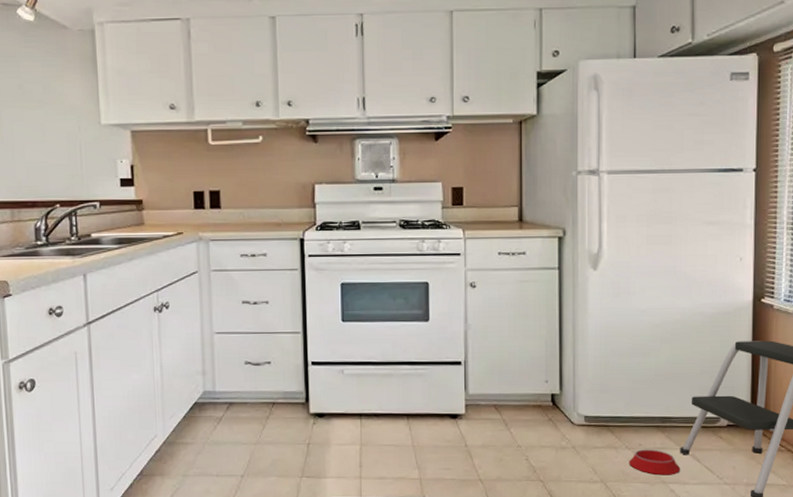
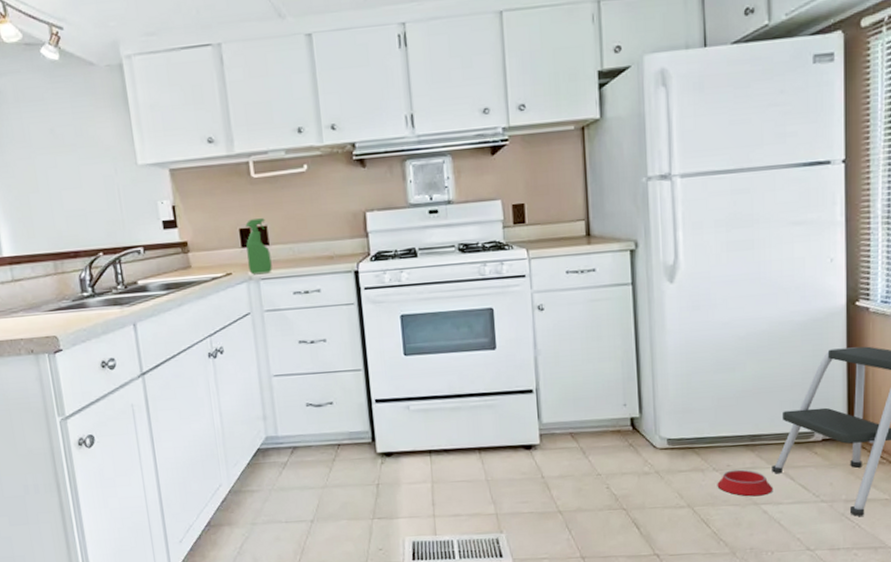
spray bottle: none [199,183,222,236] -> present [245,218,272,275]

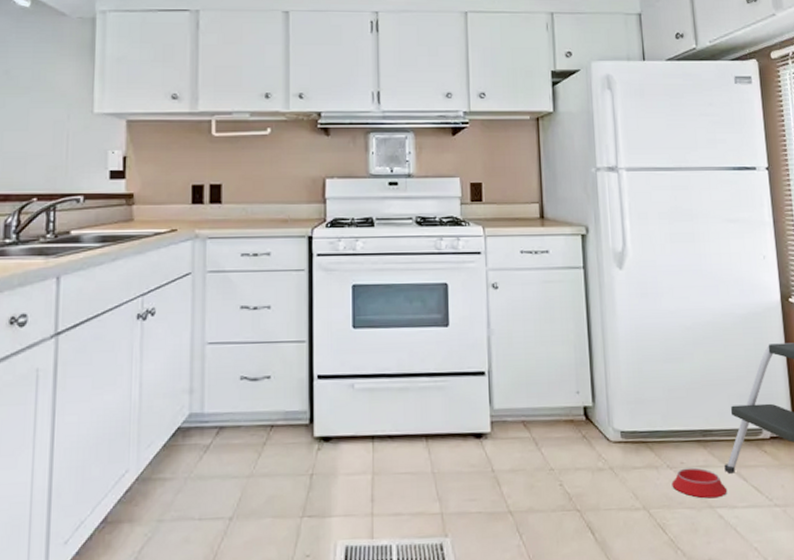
spray bottle: present [245,218,272,275] -> none [197,176,222,233]

